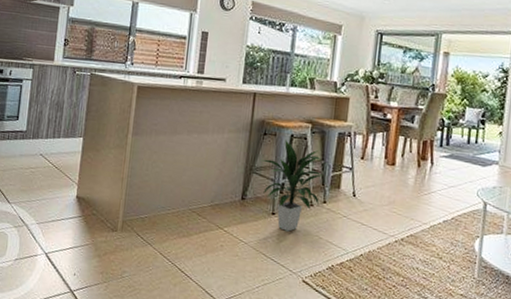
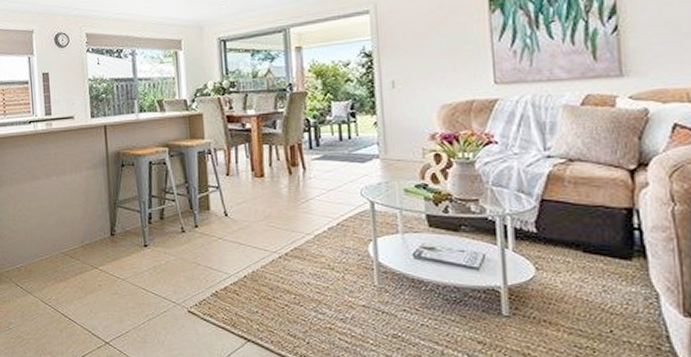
indoor plant: present [260,140,323,232] -> none [123,168,190,262]

